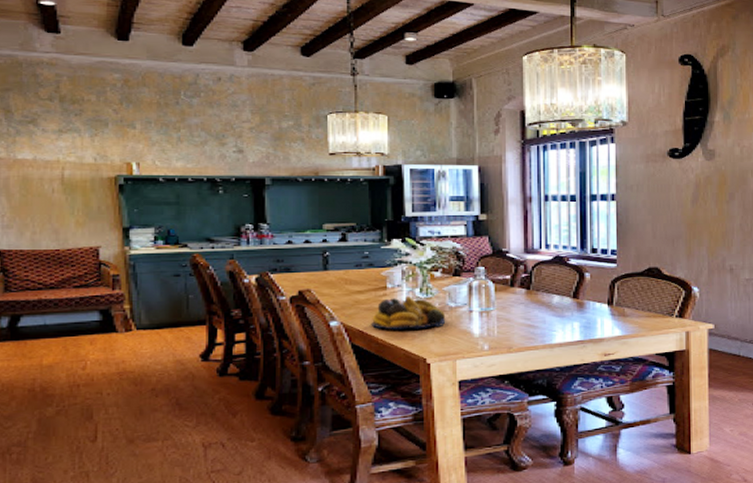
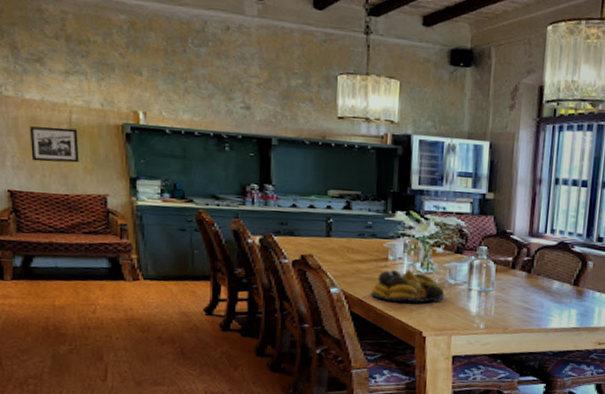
picture frame: none [20,184,71,219] -> present [29,126,79,163]

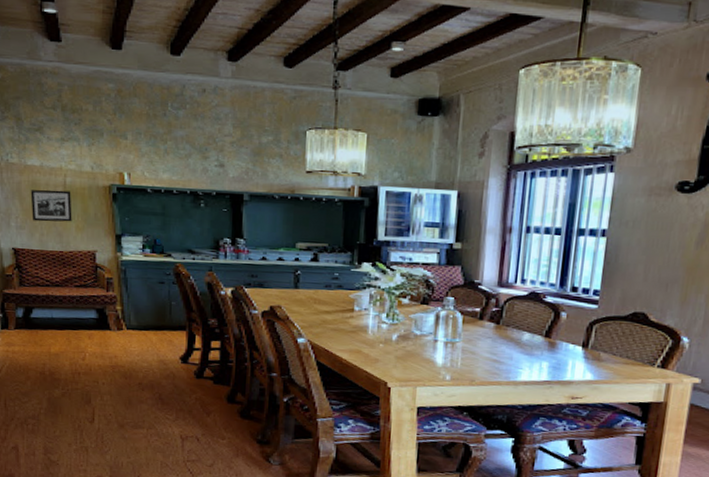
fruit bowl: present [371,269,445,303] -> none [337,319,410,354]

